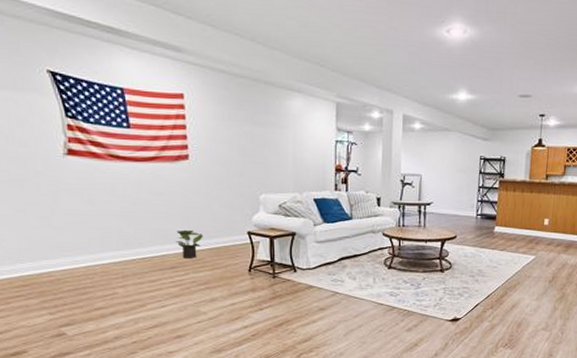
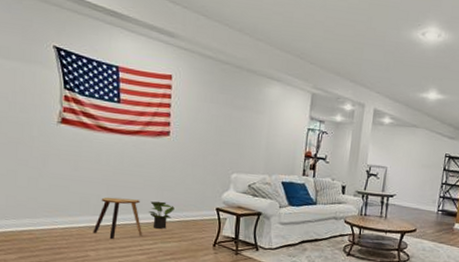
stool: none [118,230,173,274] -> present [93,197,143,240]

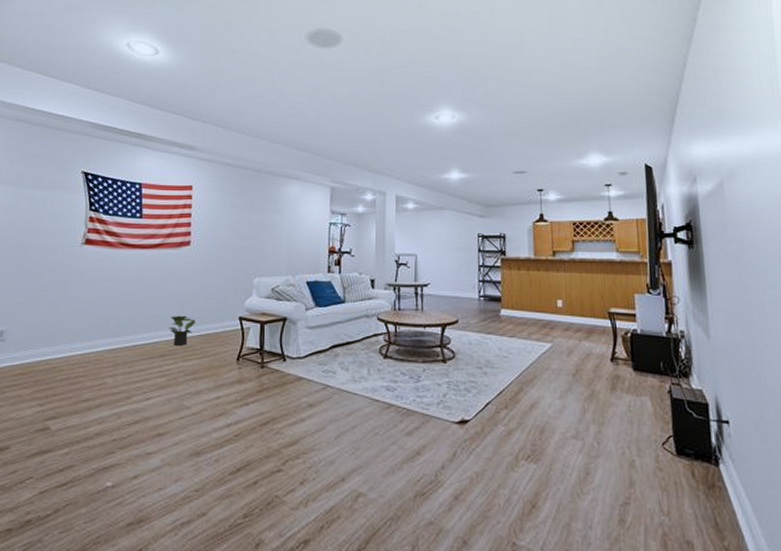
stool: present [93,197,143,240] -> none [111,315,163,363]

